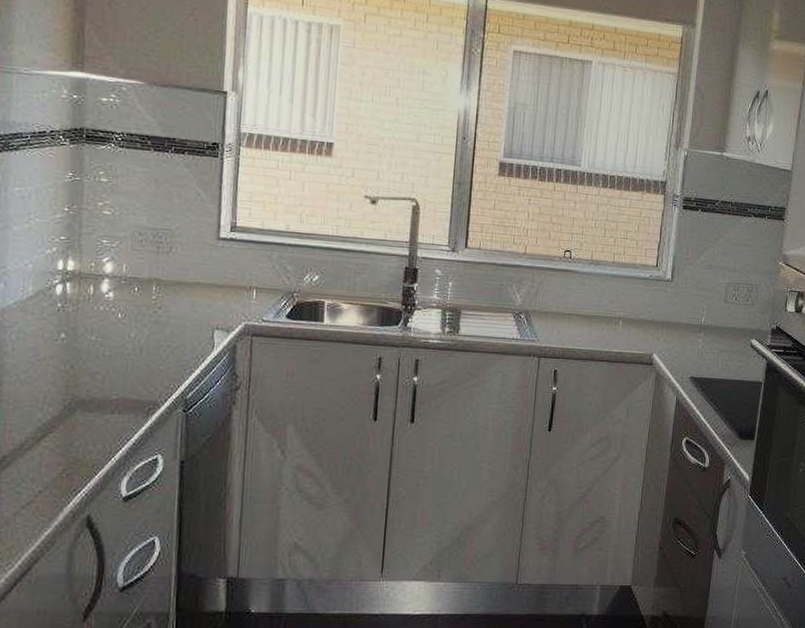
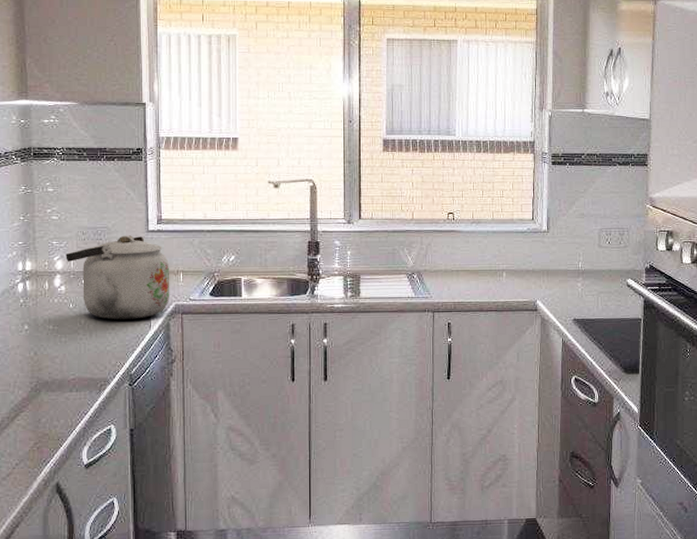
kettle: none [117,240,242,338] -> present [66,235,170,320]

